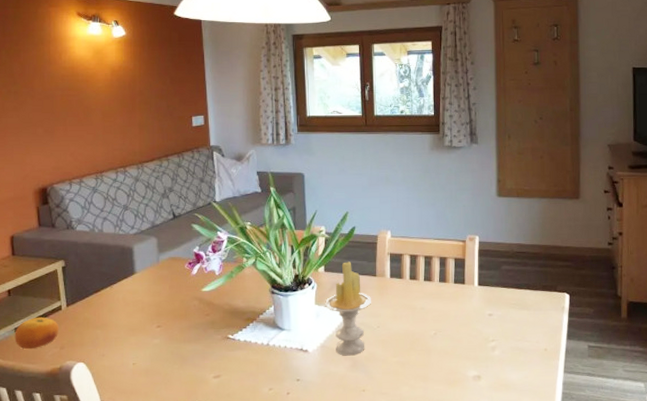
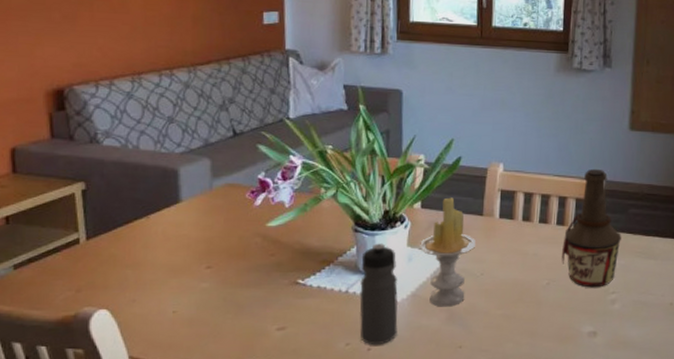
fruit: present [14,317,59,350] -> none [13,251,76,292]
water bottle: none [278,302,311,390] -> present [359,243,399,345]
bottle: none [446,231,497,337] -> present [562,168,622,288]

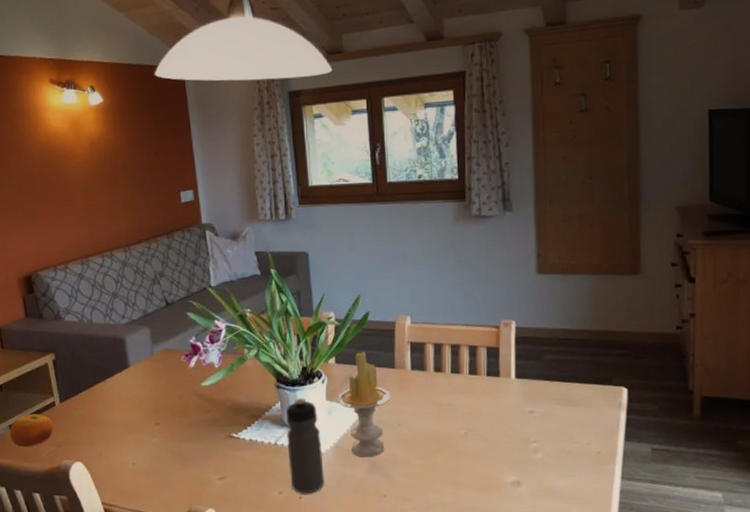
fruit: none [13,251,76,292] -> present [9,413,55,448]
bottle: present [562,168,622,288] -> none [477,315,538,437]

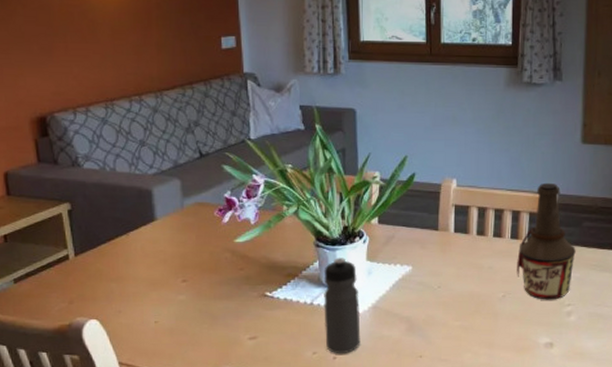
fruit: present [9,413,55,448] -> none [14,267,67,304]
candle: present [338,352,390,458] -> none [379,213,432,318]
bottle: none [477,315,538,437] -> present [517,182,576,300]

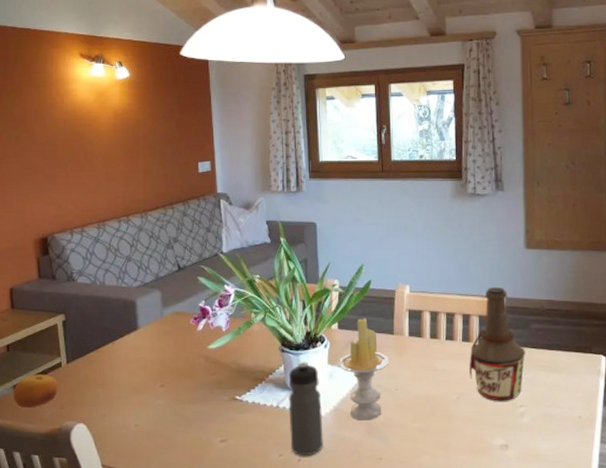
fruit: none [14,267,67,304] -> present [13,374,59,409]
candle: none [379,213,432,318] -> present [339,318,388,421]

